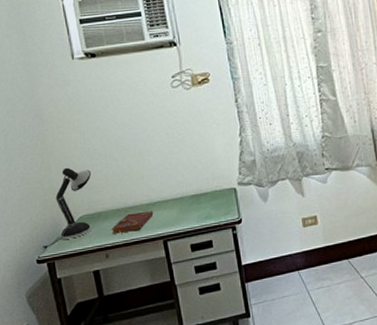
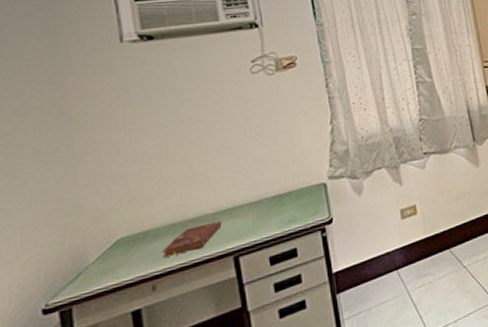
desk lamp: present [40,167,92,250] -> none [50,176,137,295]

